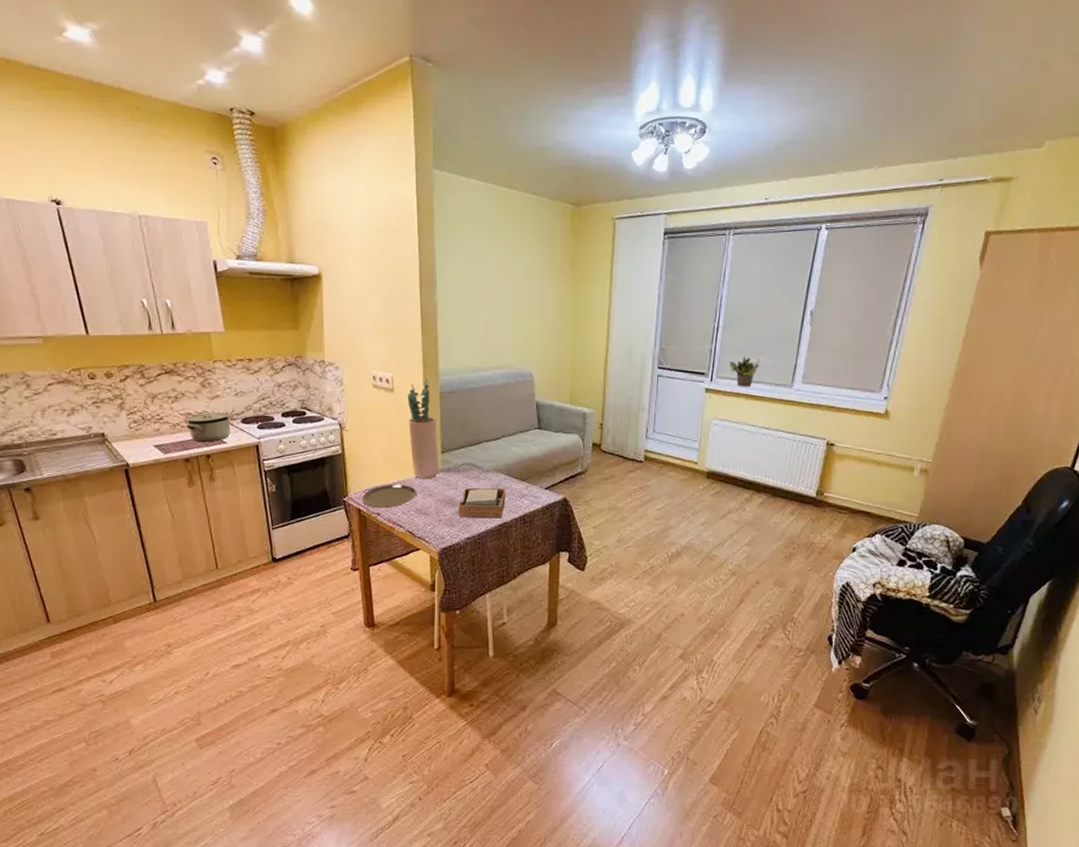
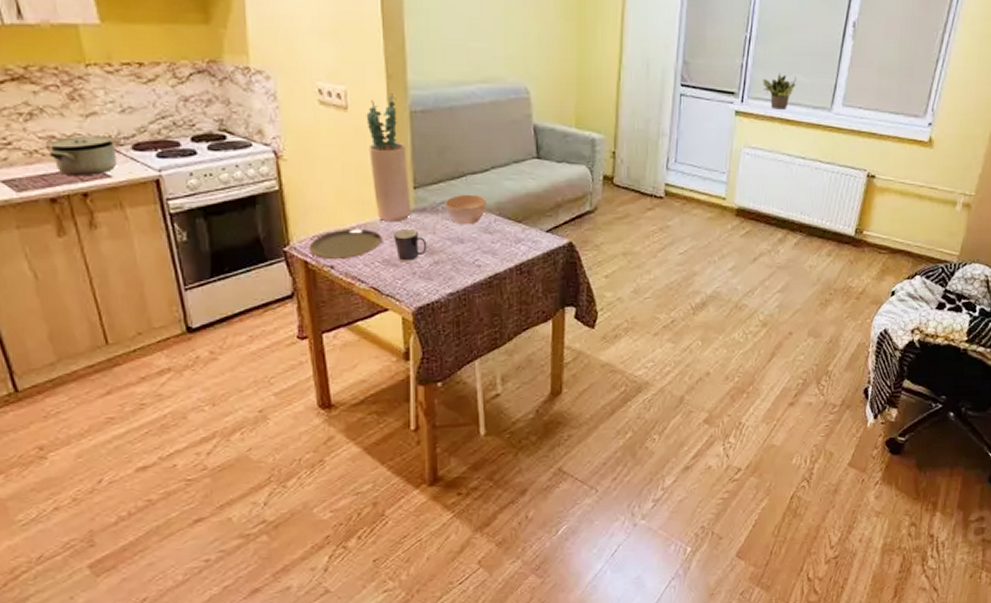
mug: none [424,484,451,512] -> present [393,228,427,262]
napkin holder: present [458,487,506,519] -> none [437,231,497,269]
bowl: none [465,457,498,483] -> present [445,194,487,225]

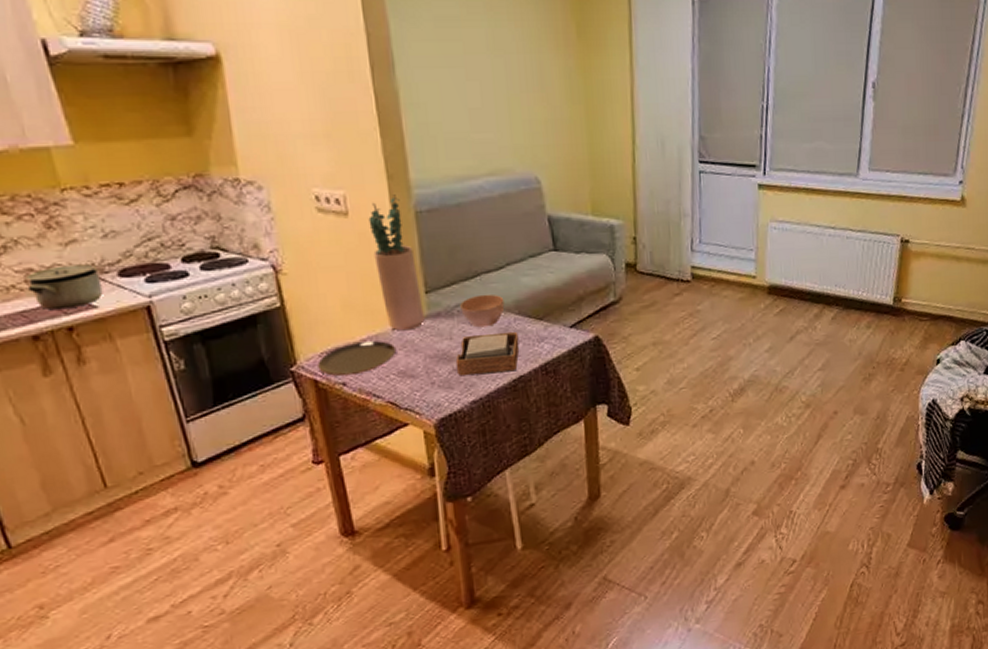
mug: present [393,228,427,262] -> none [406,335,445,373]
napkin holder: none [437,231,497,269] -> present [455,331,520,377]
potted plant: present [763,73,796,110] -> none [784,141,819,180]

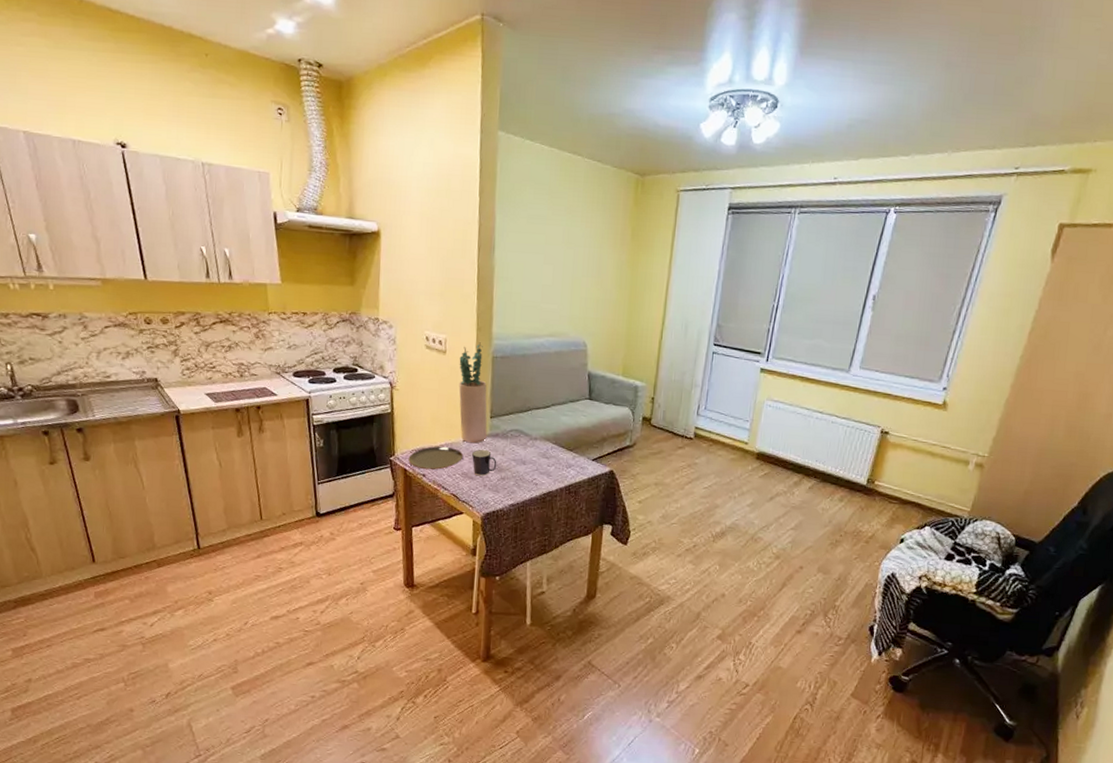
saucepan: present [26,264,104,311] -> none [238,364,282,394]
mug: none [406,335,445,373] -> present [471,449,497,477]
napkin holder: present [455,331,520,377] -> none [503,454,553,487]
bowl: present [460,294,505,328] -> none [513,424,546,450]

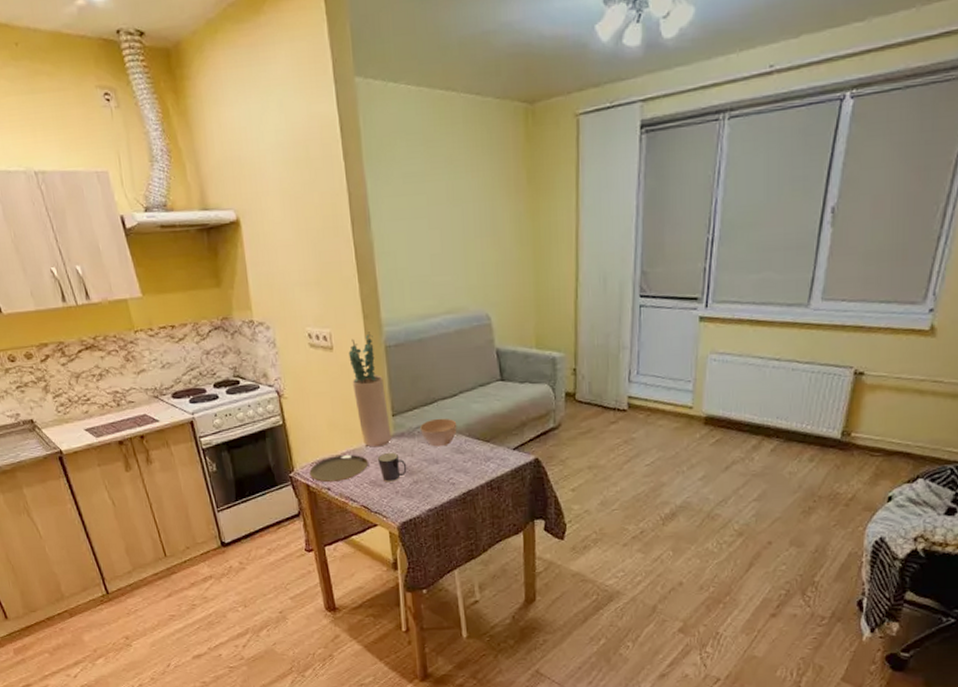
bowl: none [513,424,546,450] -> present [420,418,457,447]

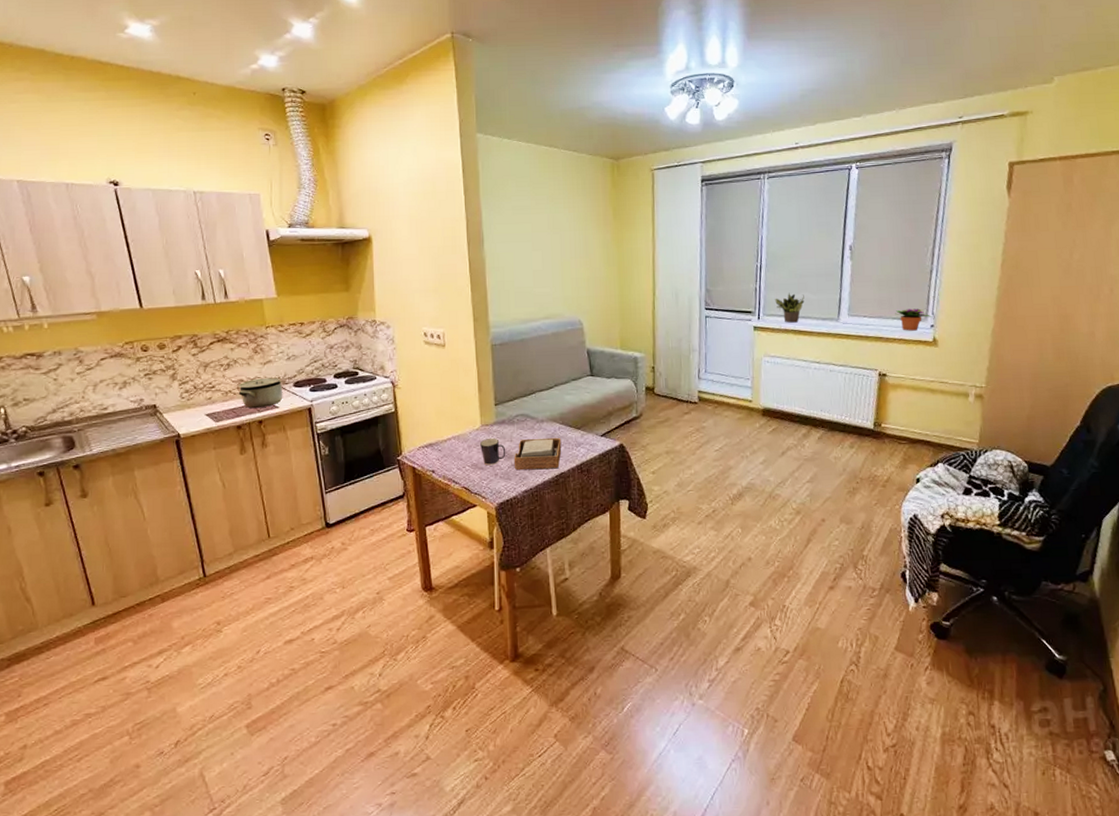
saucepan: none [114,388,163,423] -> present [238,377,283,409]
plate: present [309,454,369,483] -> none [416,439,472,466]
vase: present [348,332,391,448] -> none [459,332,493,433]
napkin holder: none [415,451,469,488] -> present [513,437,562,471]
bowl: present [420,418,457,447] -> none [519,407,552,433]
potted plant: none [729,272,766,311] -> present [775,292,805,323]
potted flower: none [883,288,932,318] -> present [895,308,932,331]

